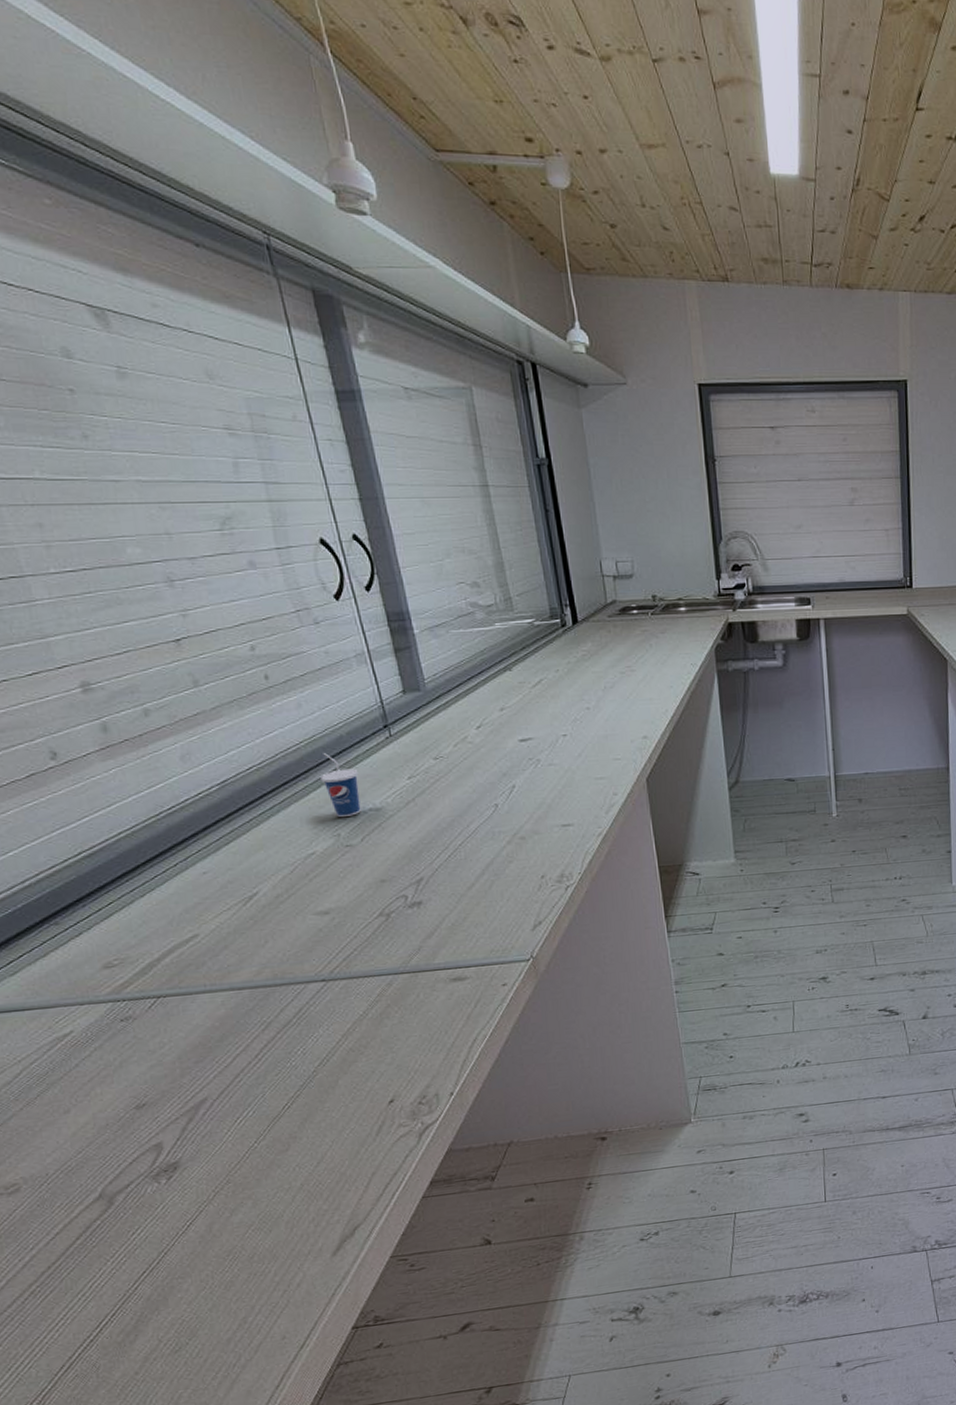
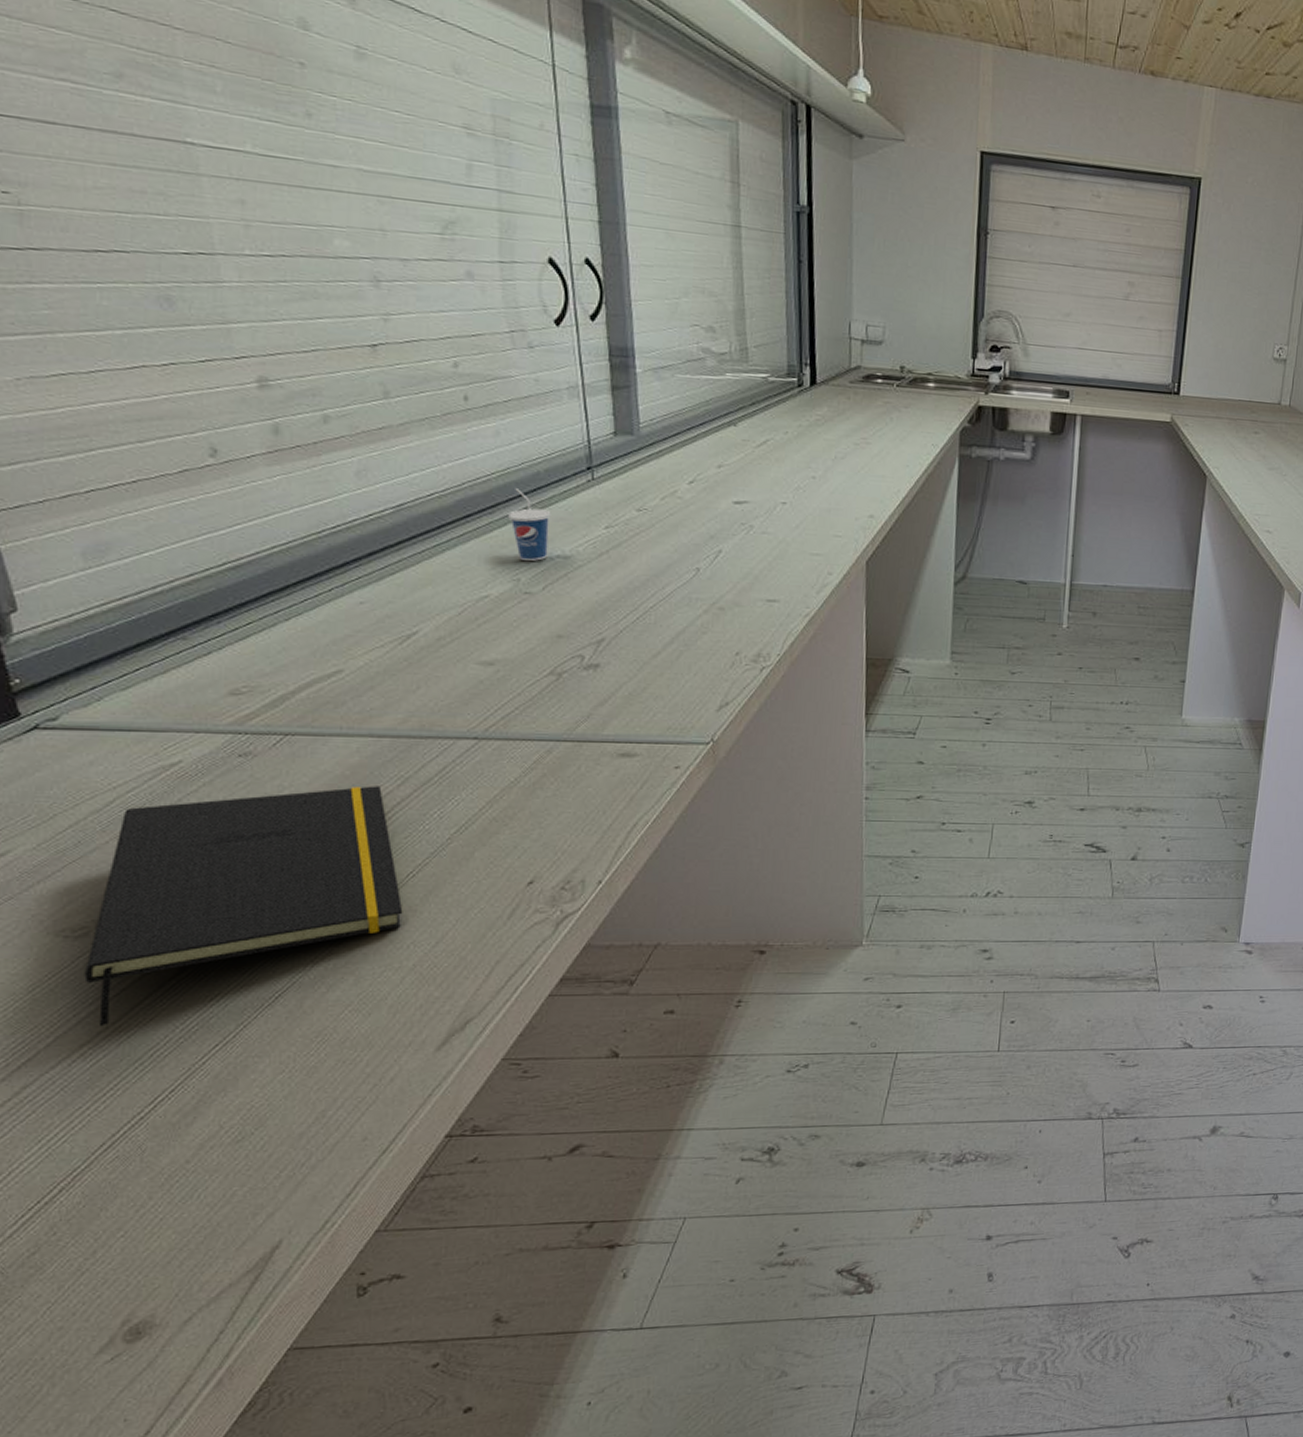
notepad: none [21,1032,285,1267] -> present [84,786,403,1027]

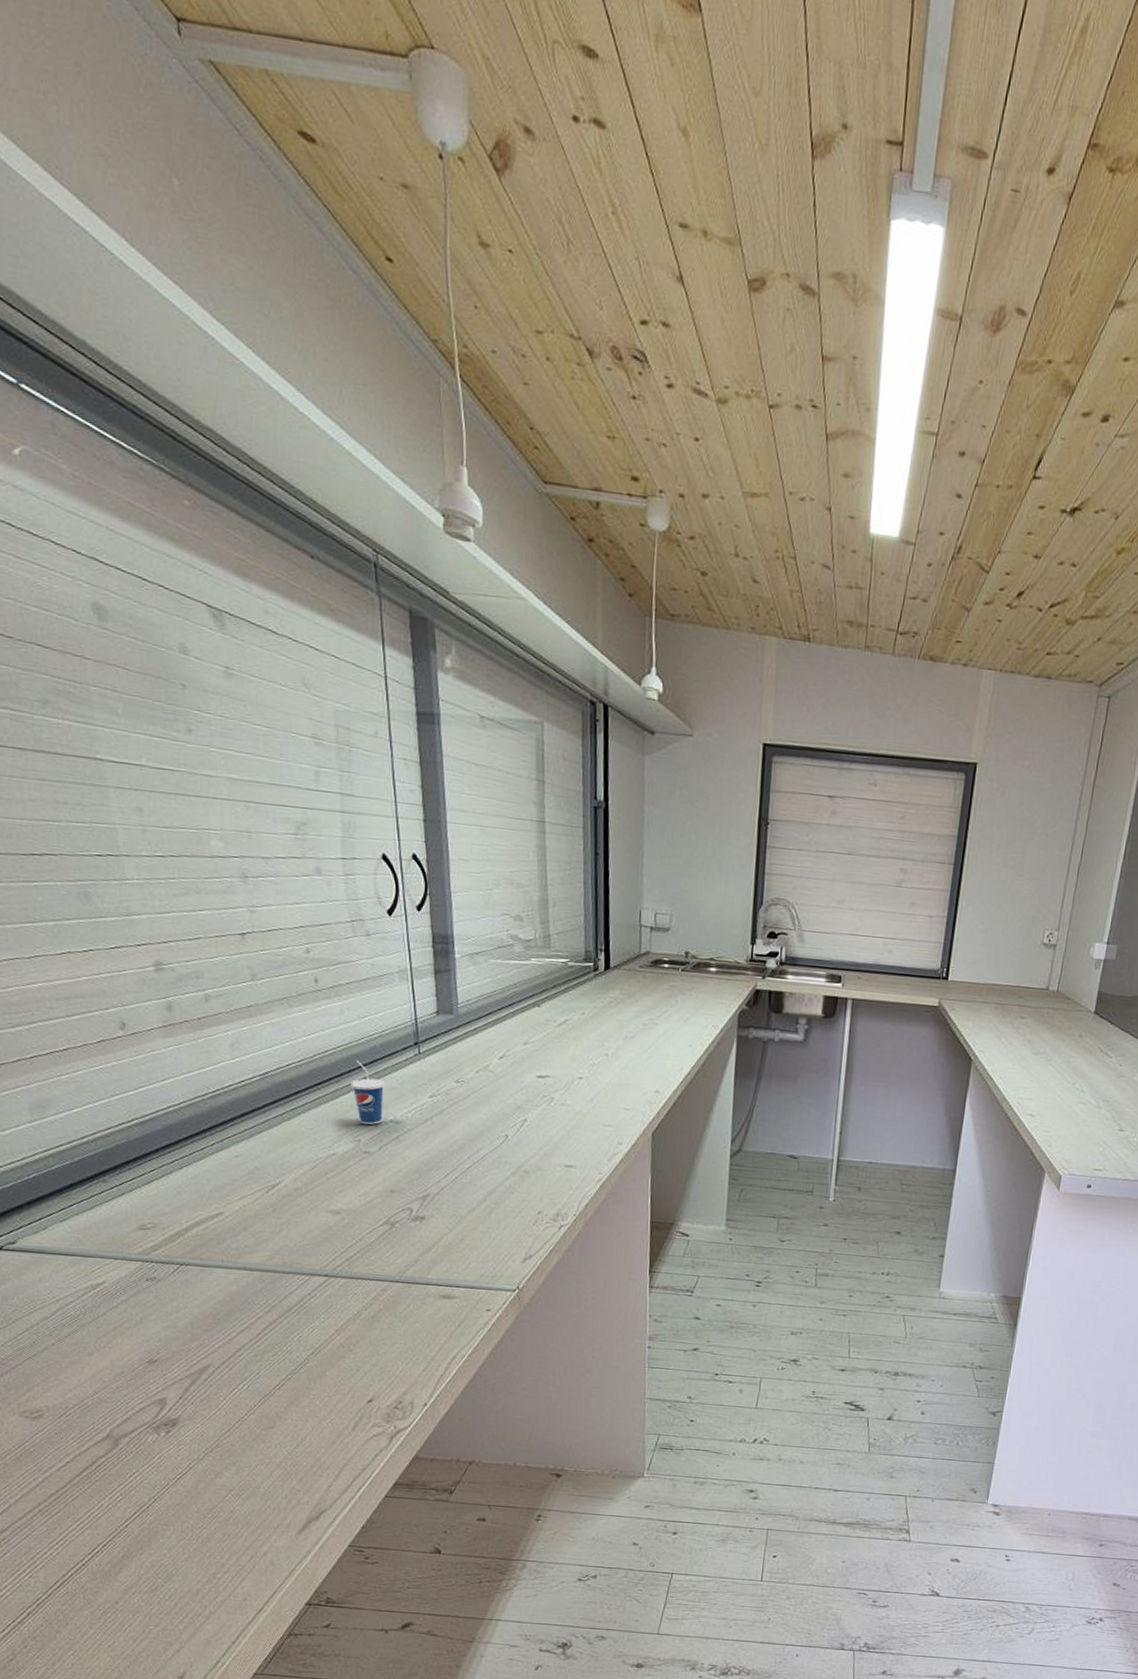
notepad: present [84,786,403,1027] -> none [40,1310,272,1490]

